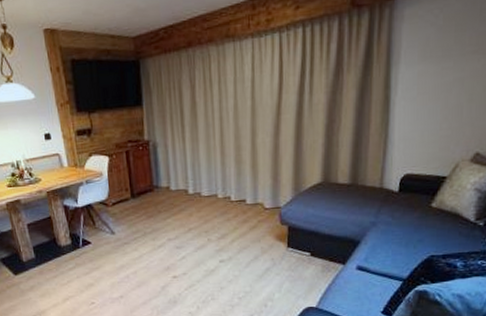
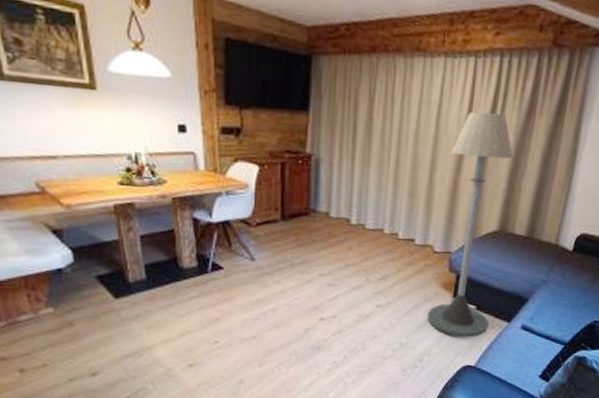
floor lamp: none [265,78,327,282] -> present [427,111,513,338]

